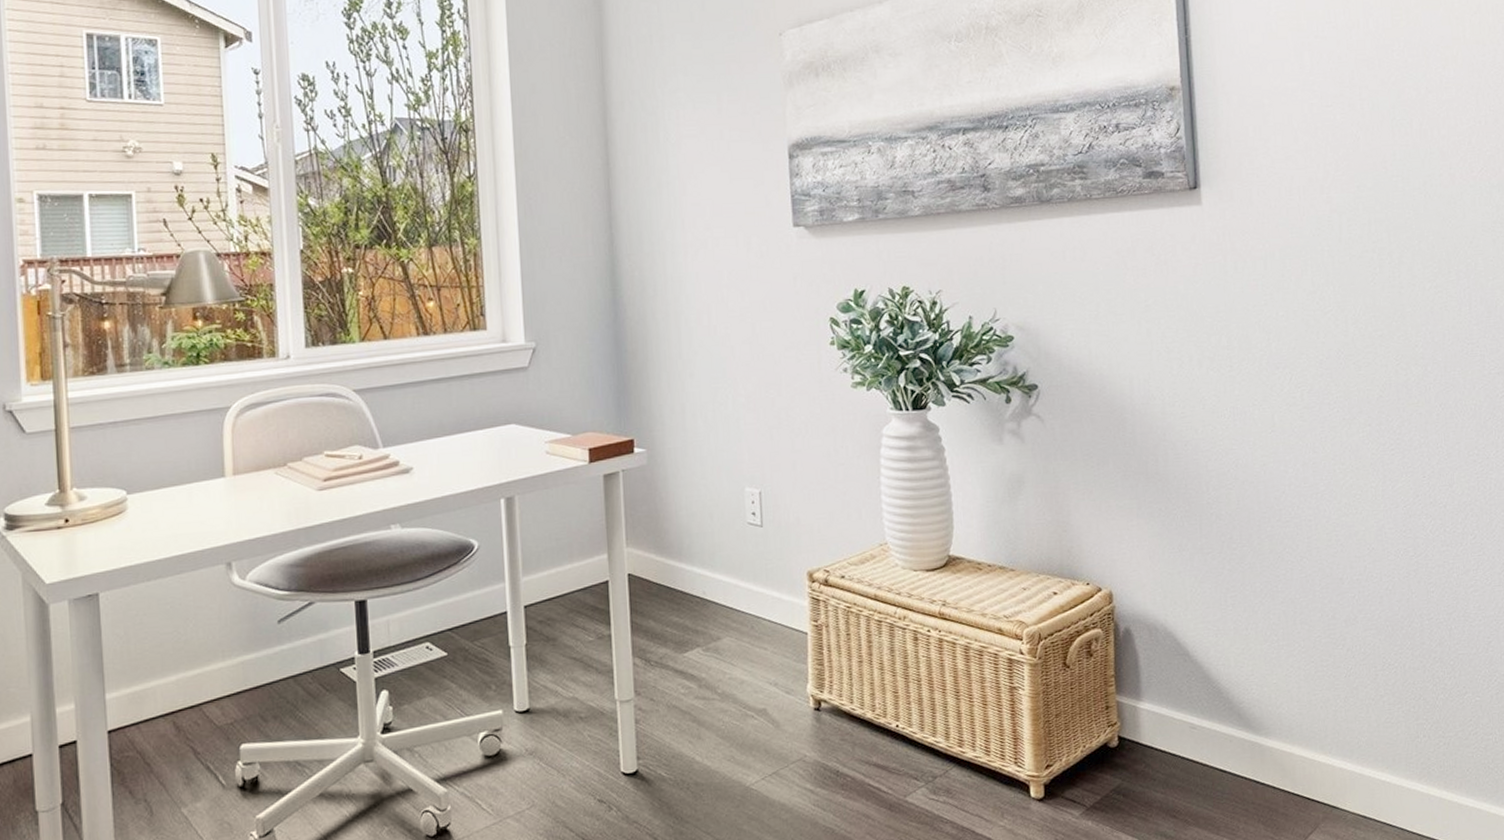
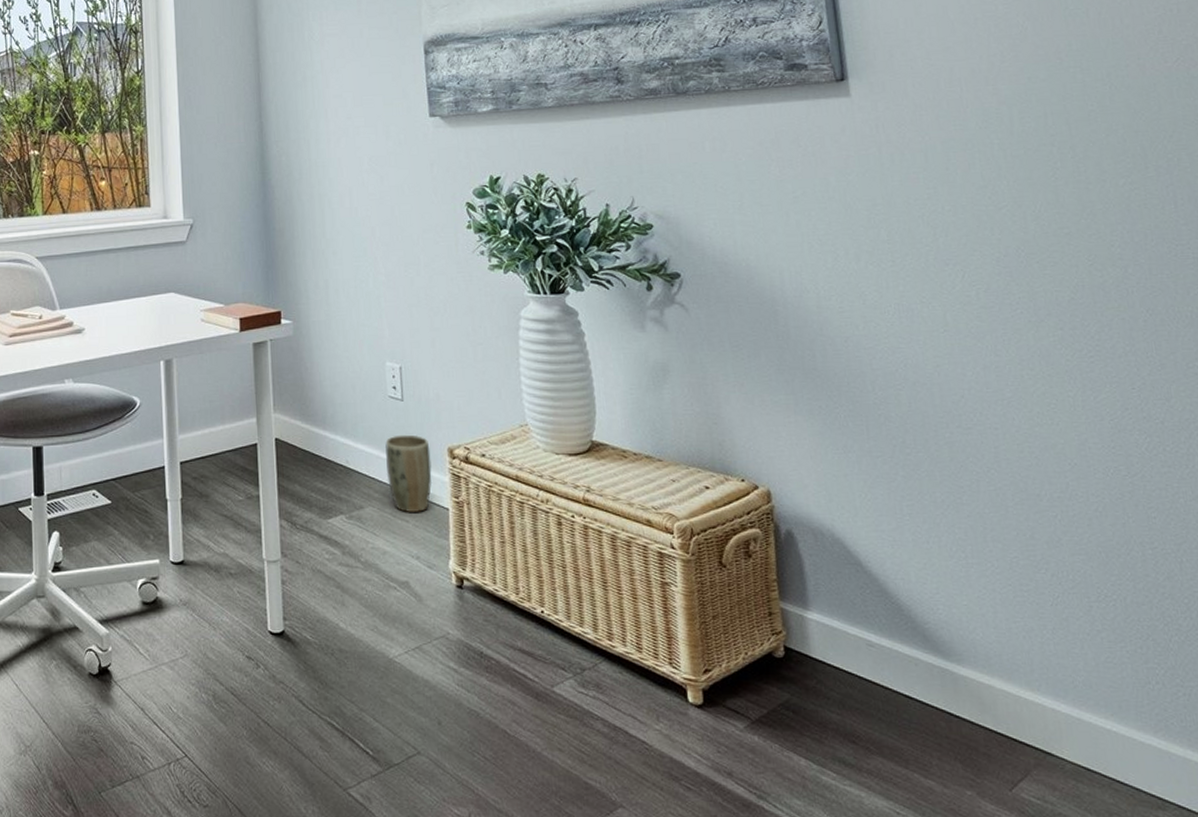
plant pot: none [744,560,792,640] -> present [385,434,433,512]

